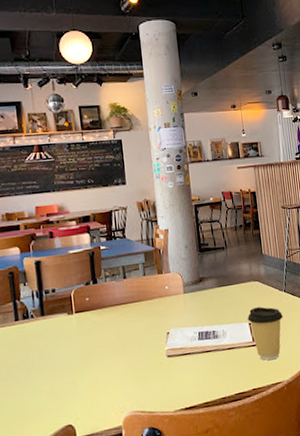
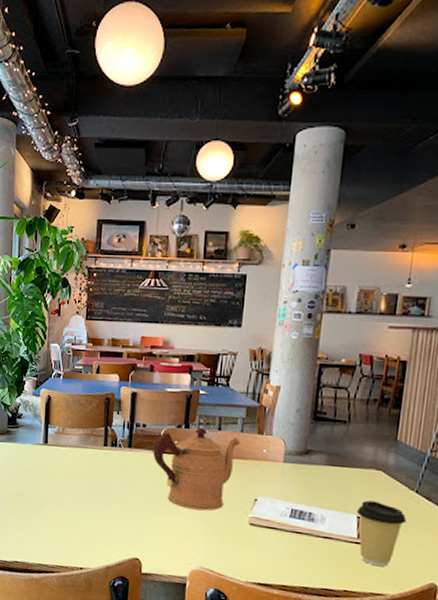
coffeepot: none [66,279,145,360] -> present [153,427,241,511]

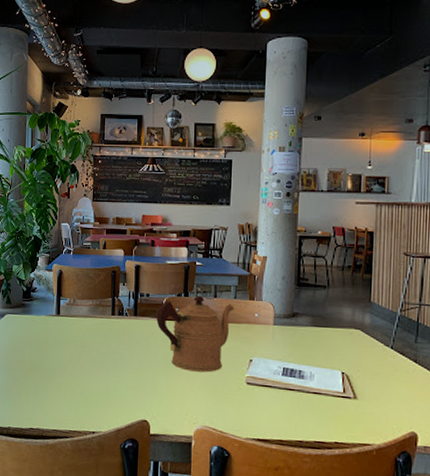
coffee cup: present [357,500,407,567] -> none [341,357,386,419]

